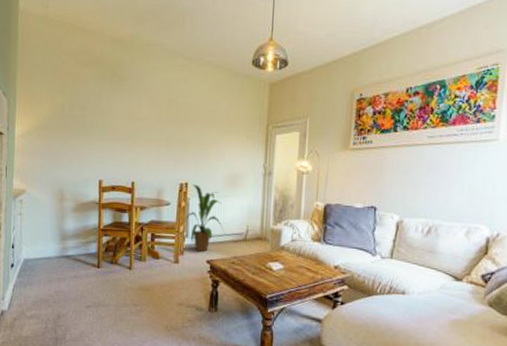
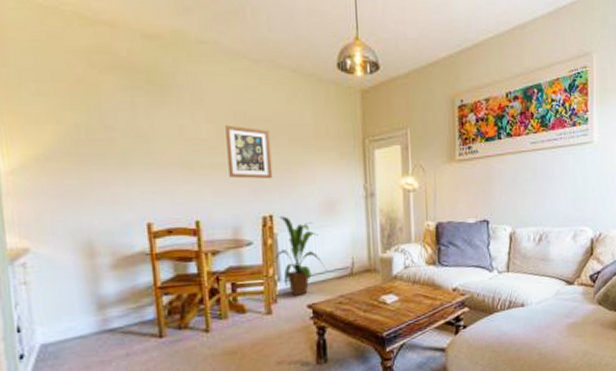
wall art: none [159,109,193,154] -> present [225,126,273,179]

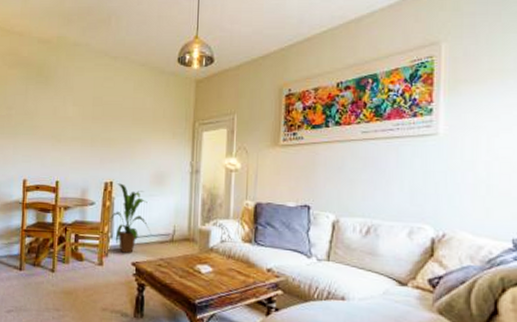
wall art: present [225,126,273,179] -> none [84,108,118,152]

